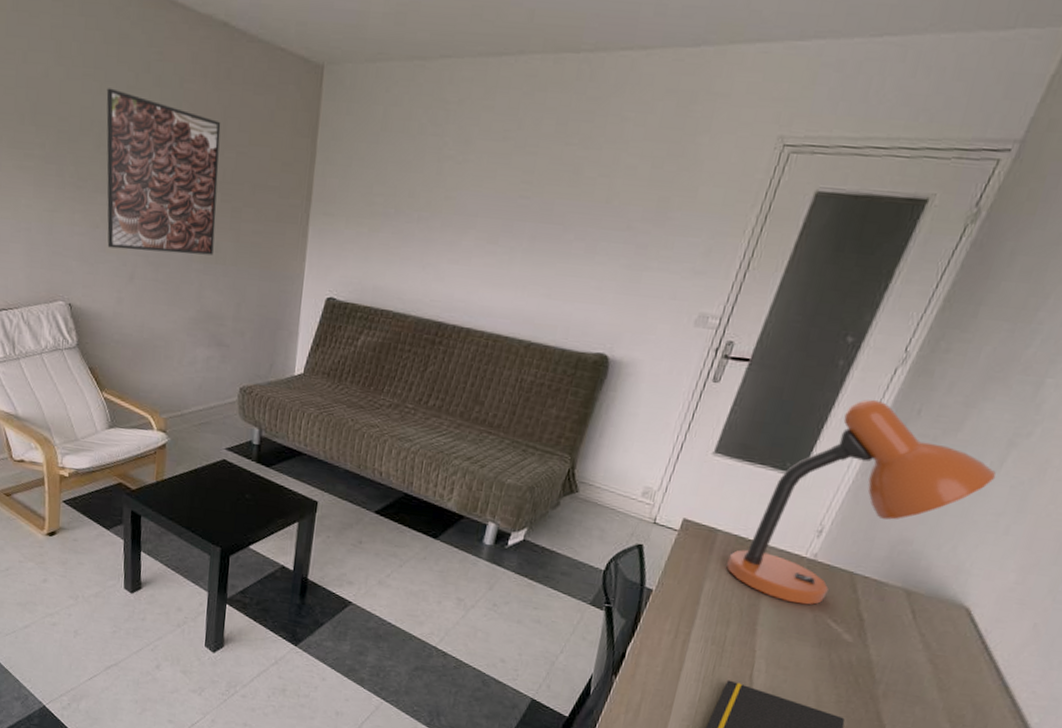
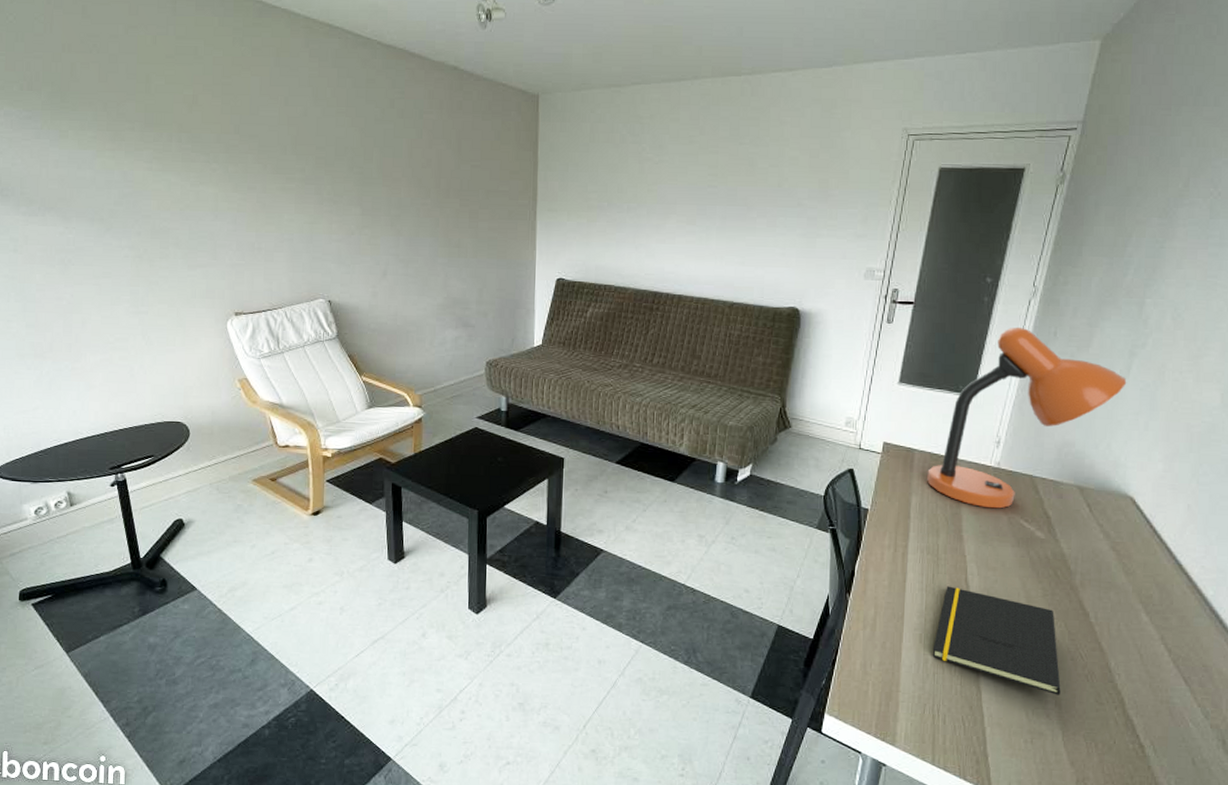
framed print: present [106,88,221,255] -> none [357,121,457,251]

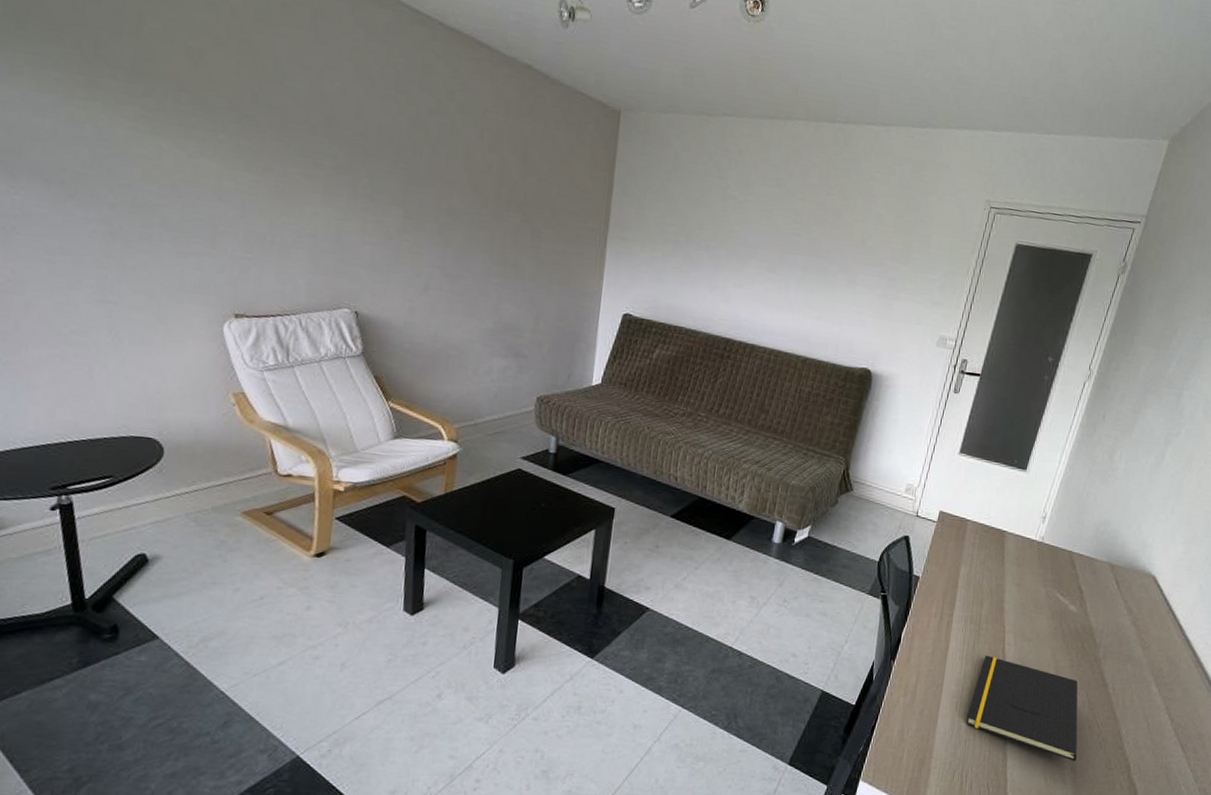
desk lamp: present [926,327,1127,509] -> none [976,407,1160,582]

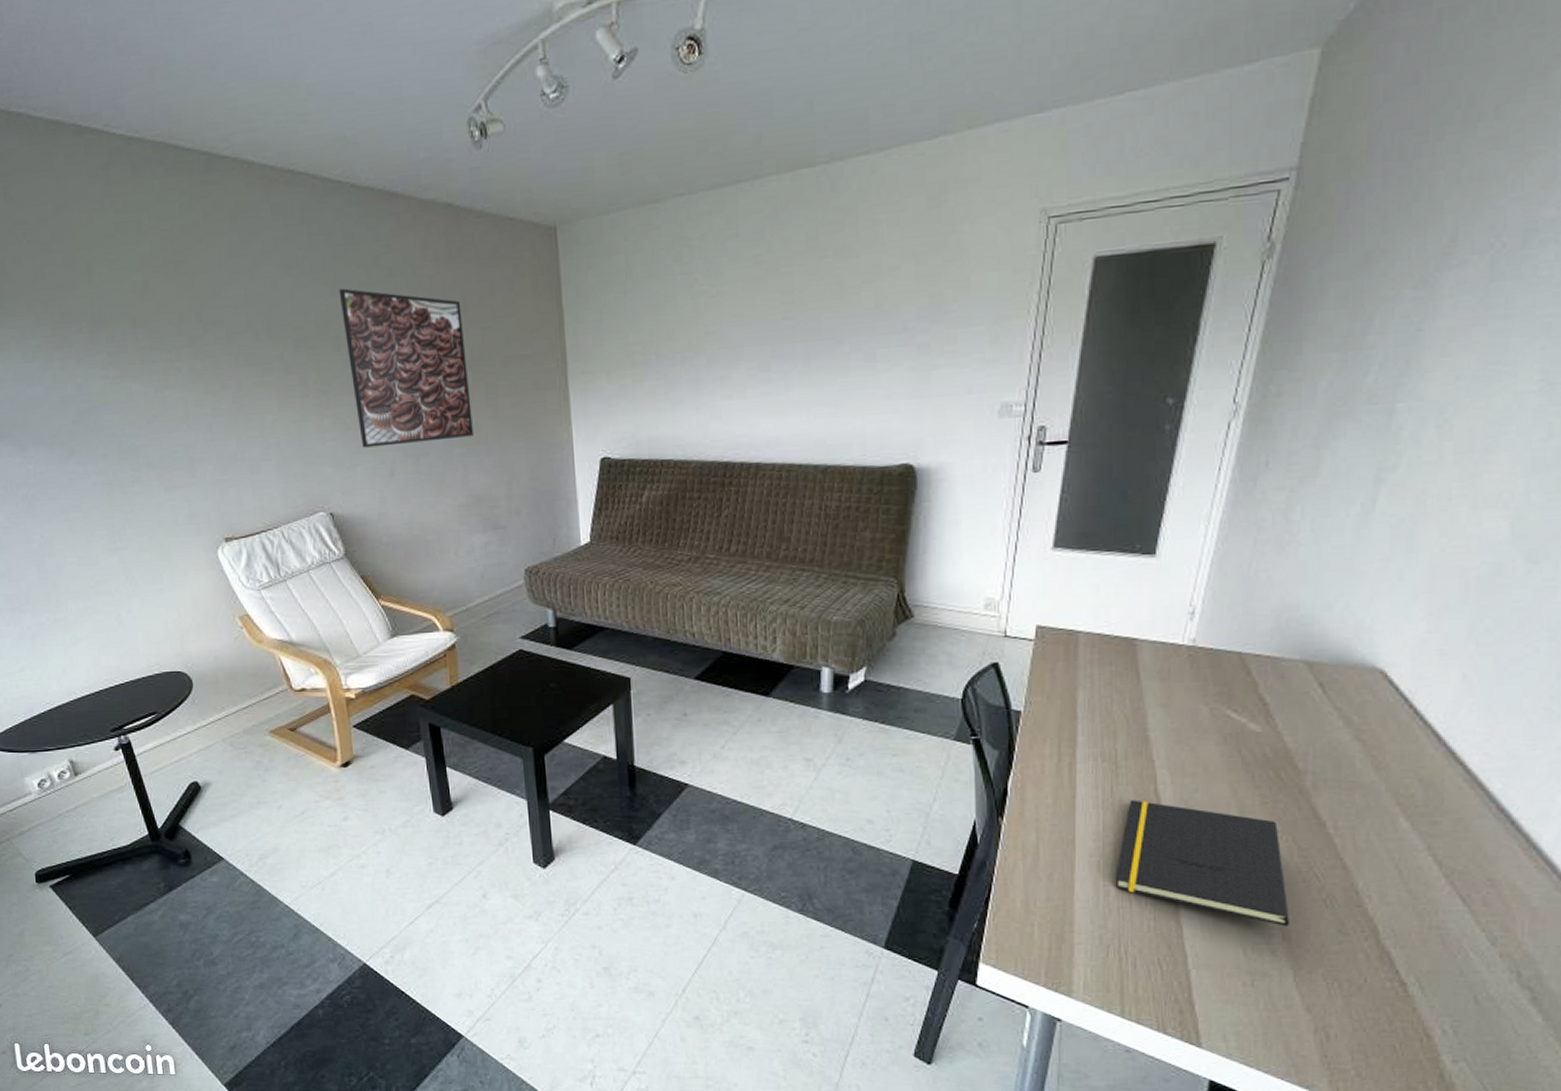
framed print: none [401,110,523,271] -> present [338,288,473,448]

